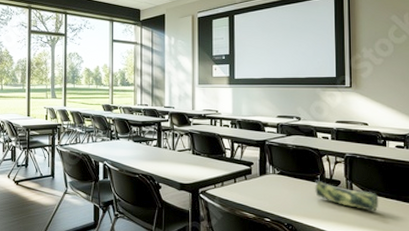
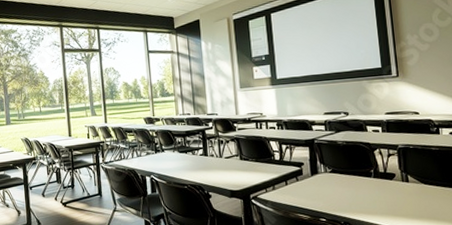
pencil case: present [315,181,379,211] -> none [369,176,437,202]

